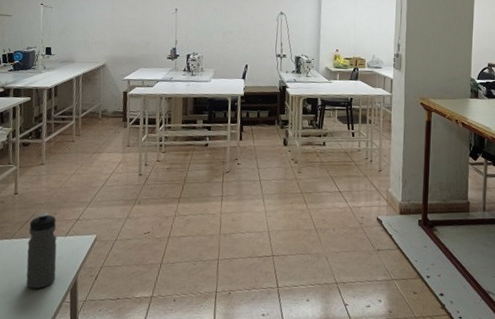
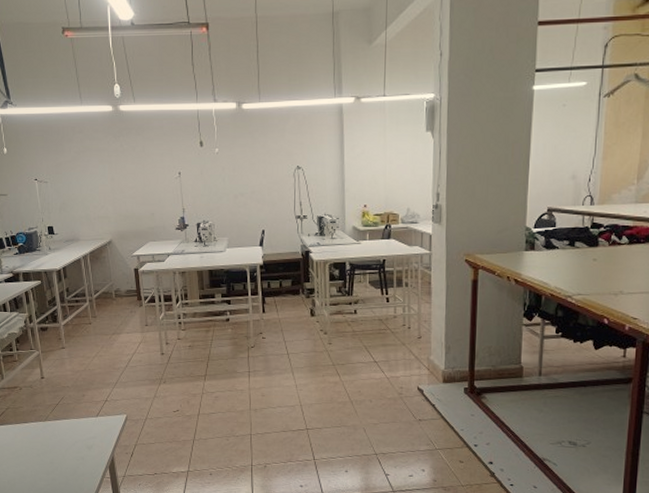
water bottle: present [26,212,57,289] -> none [60,394,93,467]

